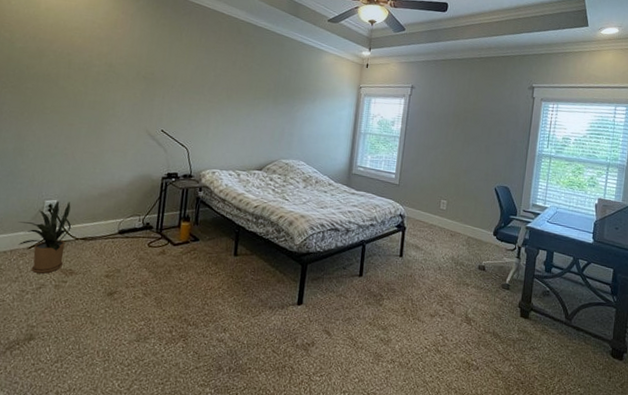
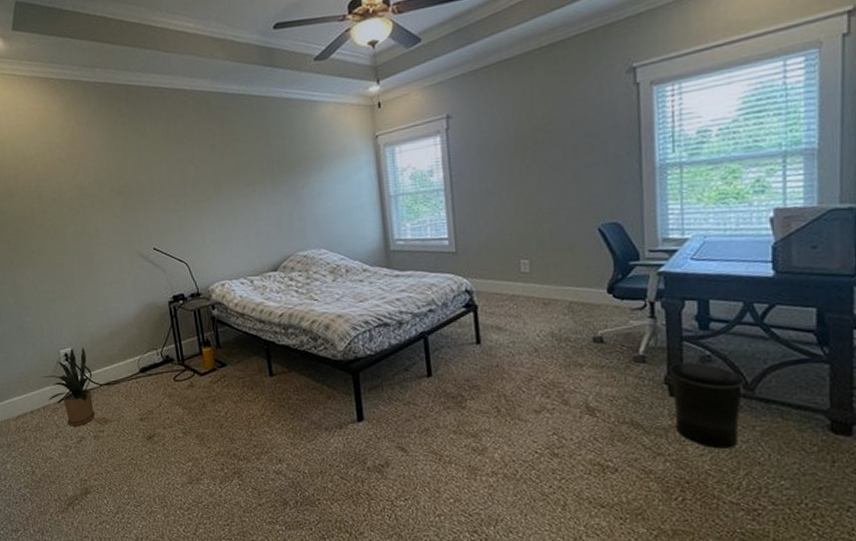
waste bin: none [521,293,567,360] -> present [669,362,746,449]

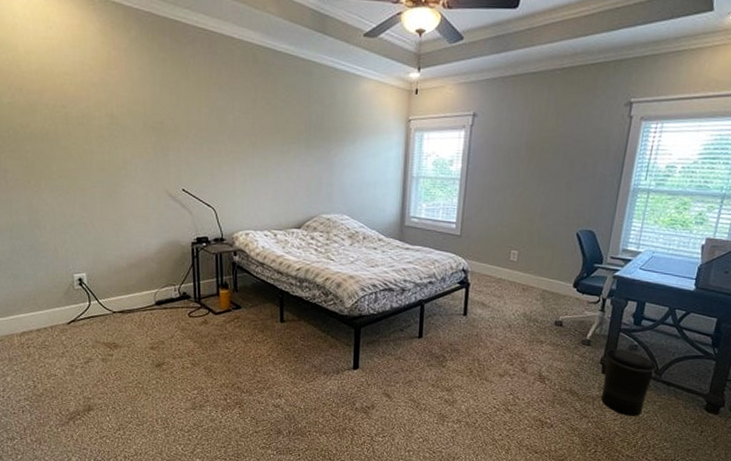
house plant: present [42,347,96,427] -> none [52,274,107,349]

